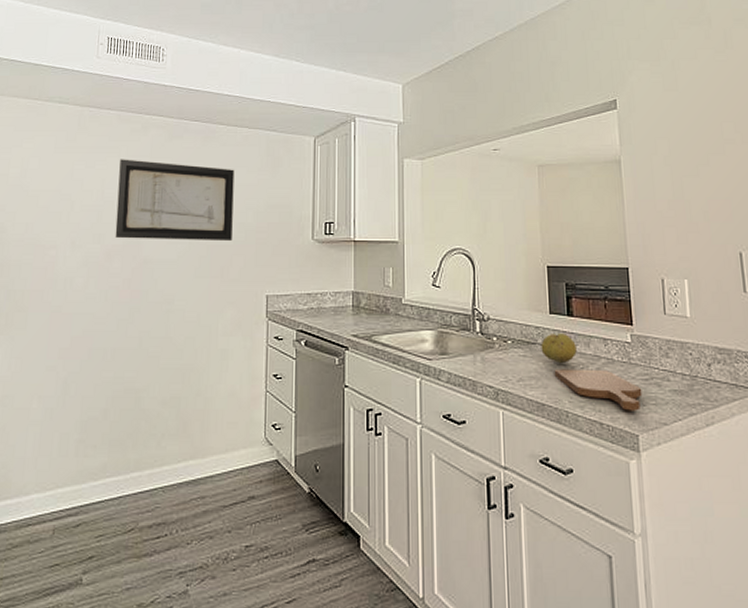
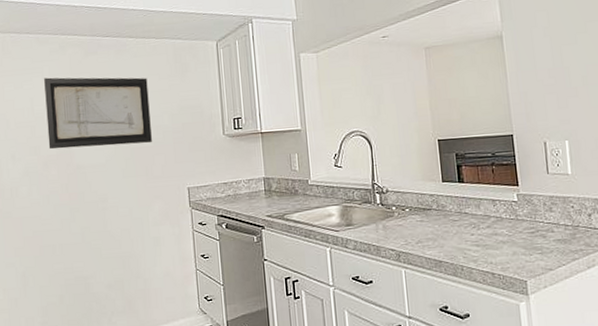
fruit: present [541,332,577,364] -> none [435,198,468,225]
cutting board: present [554,369,643,411] -> none [448,227,529,261]

